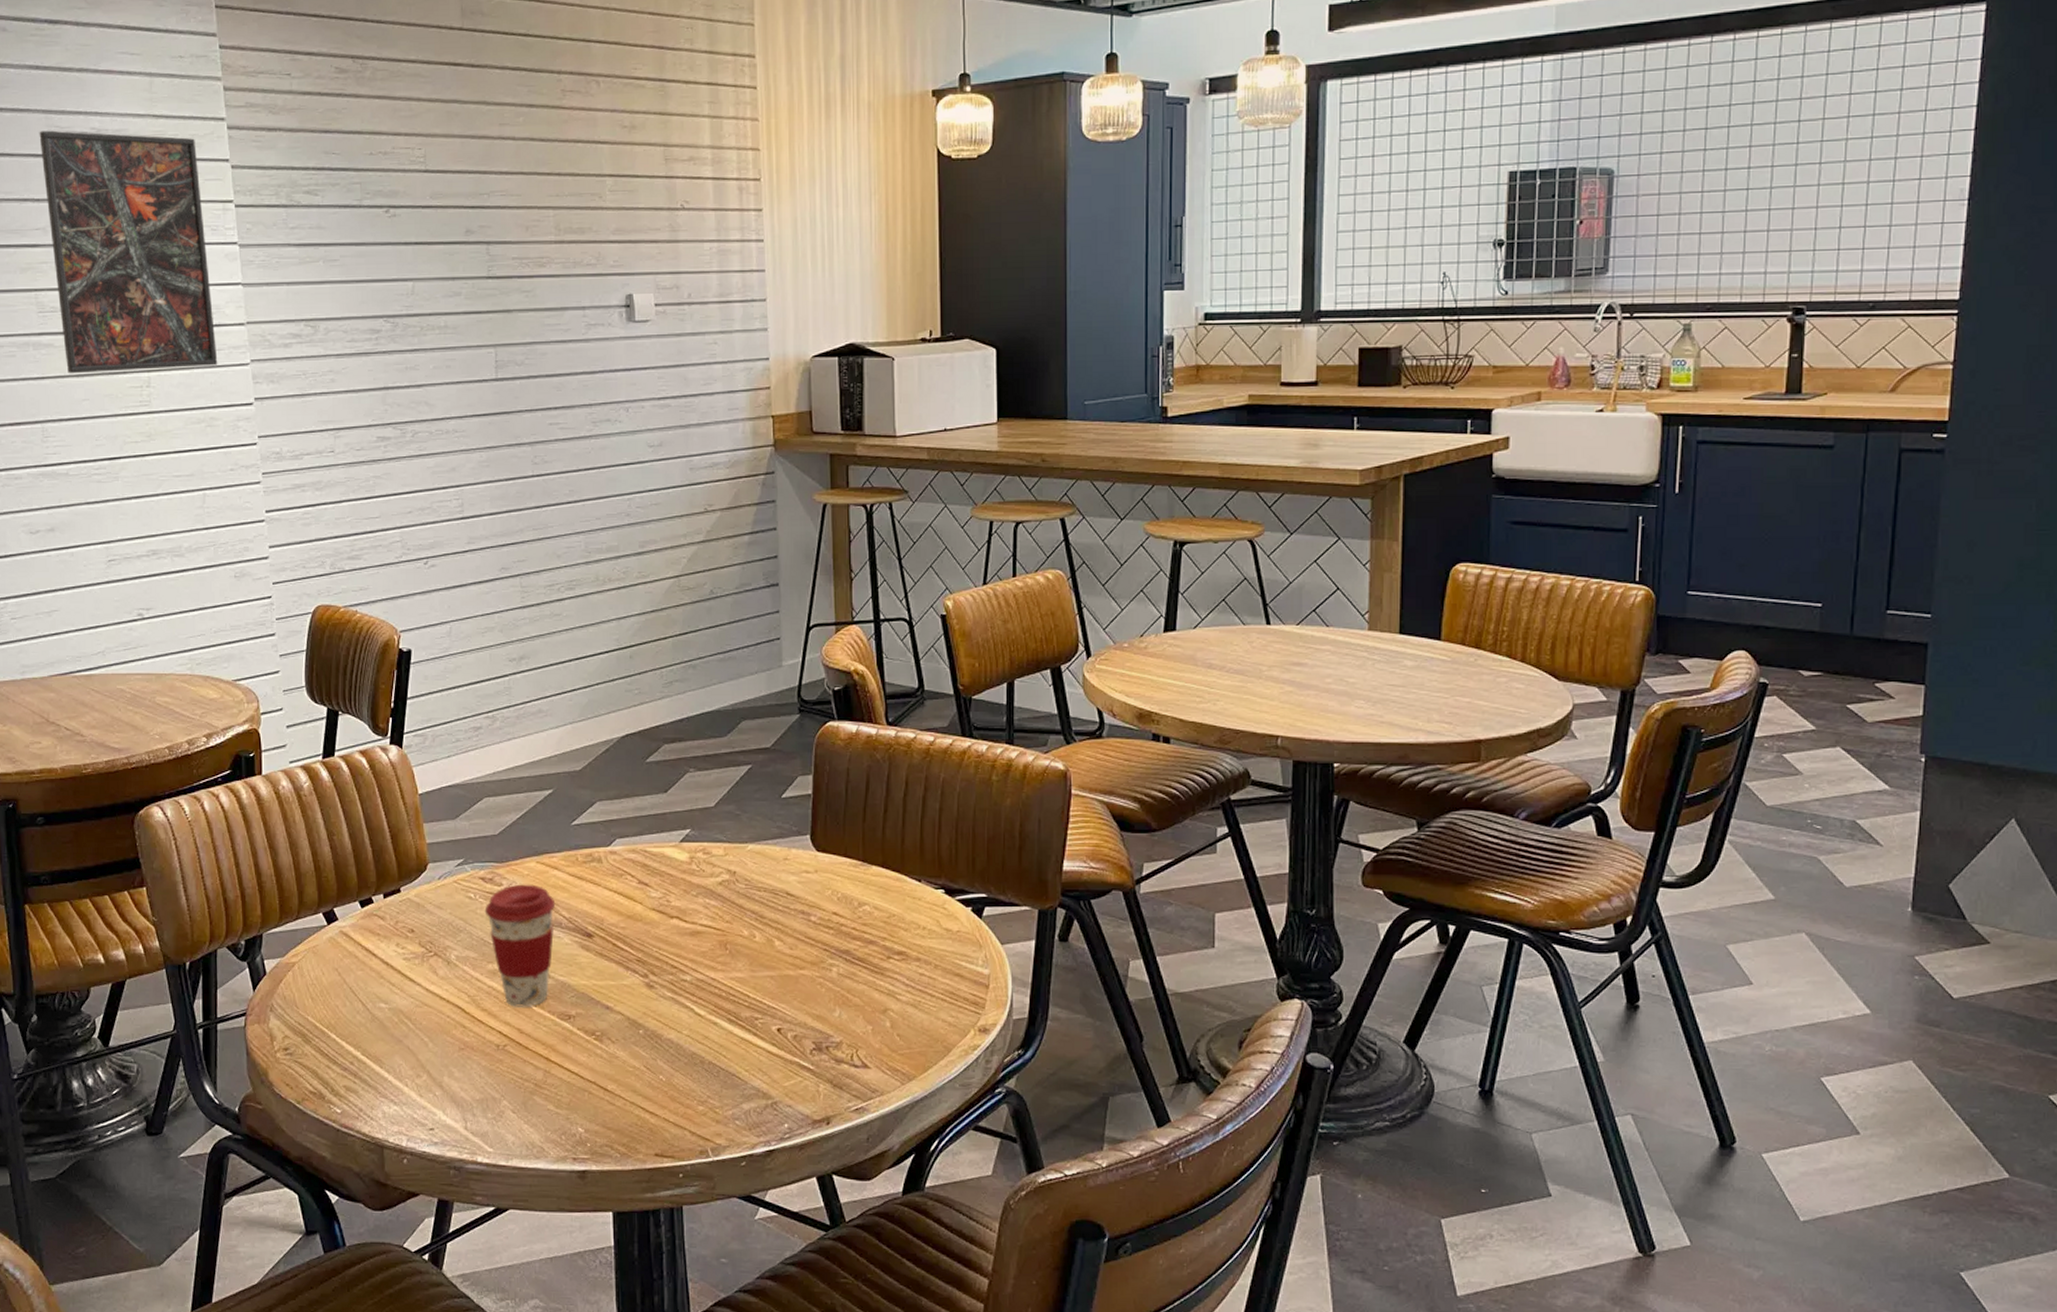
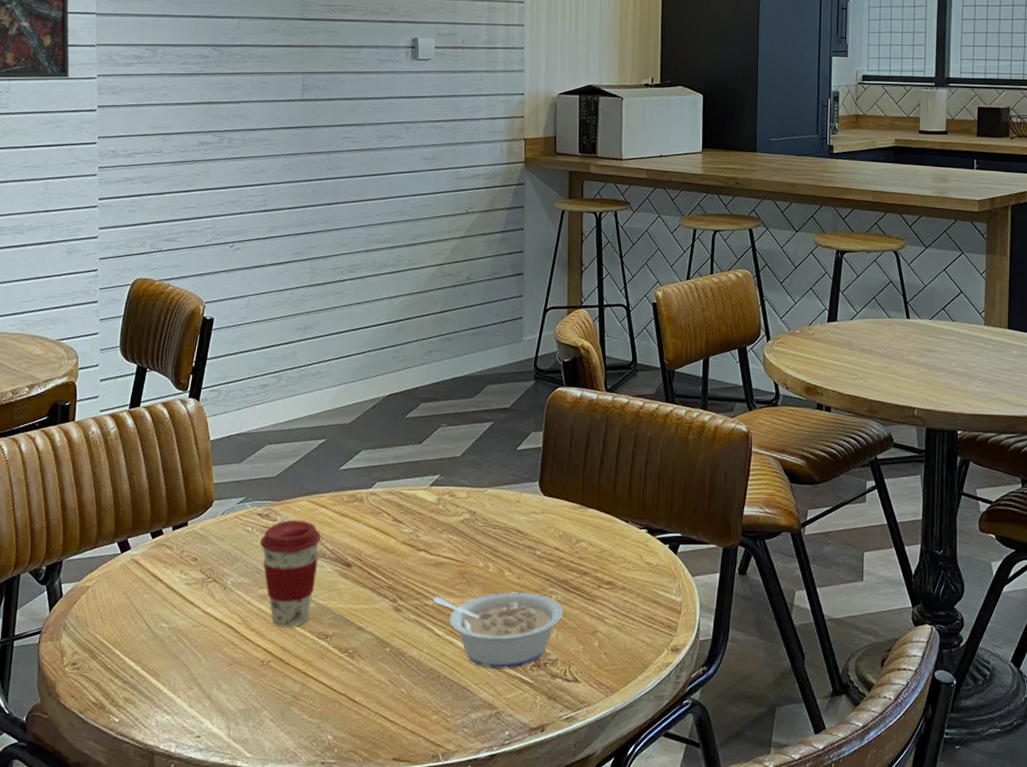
legume: none [690,963,847,1055] -> present [432,591,564,670]

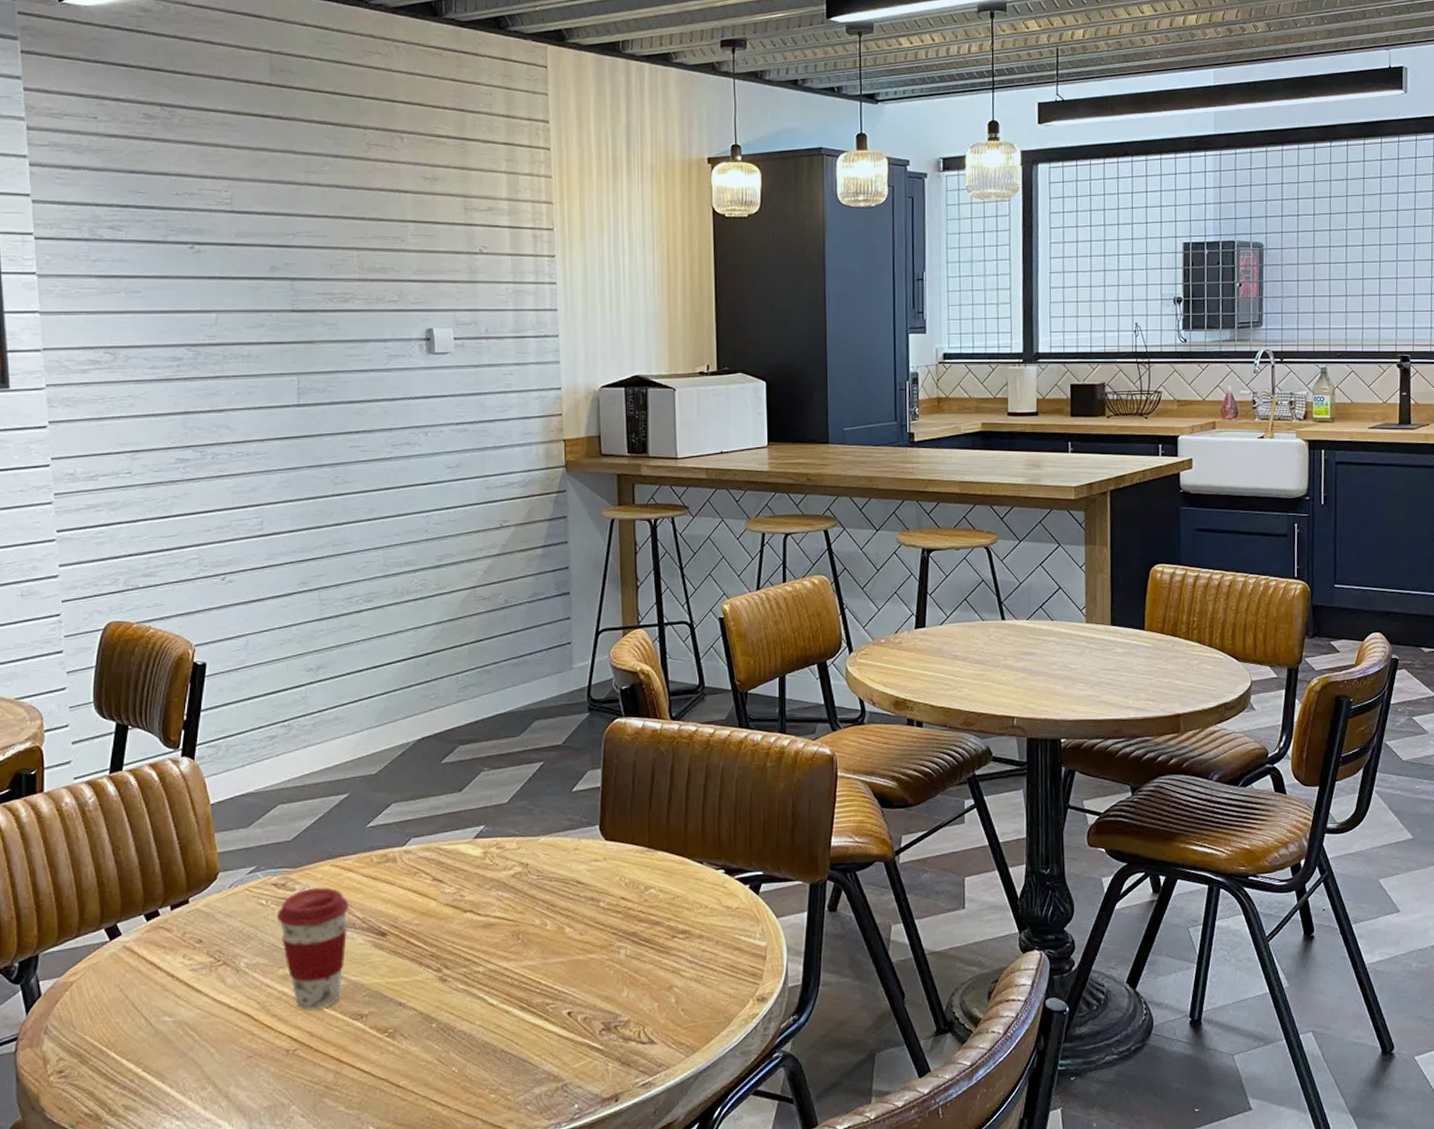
legume: present [432,591,564,670] -> none [483,948,634,1038]

